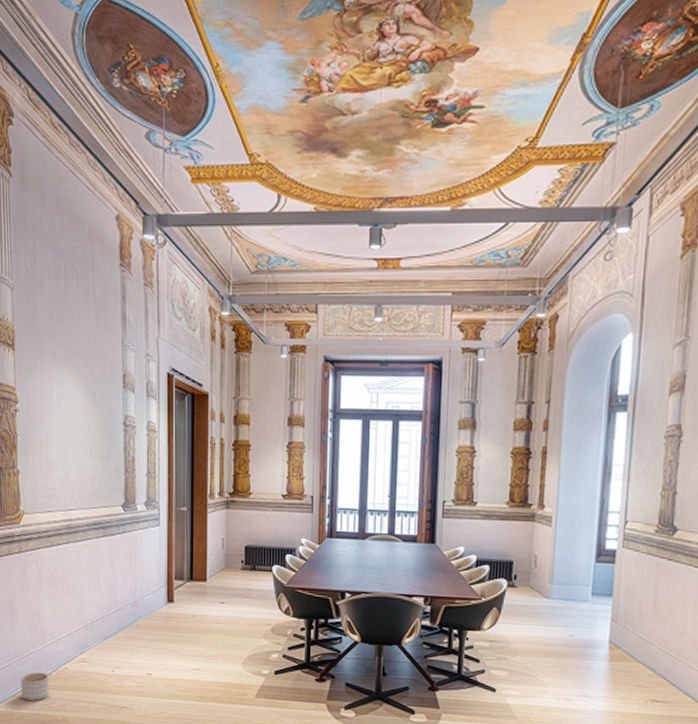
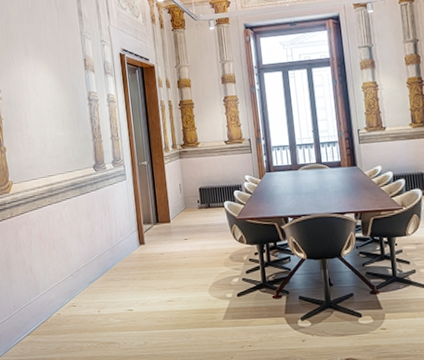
planter: present [21,672,50,701] -> none [21,320,47,347]

